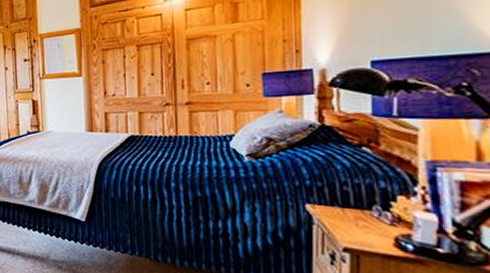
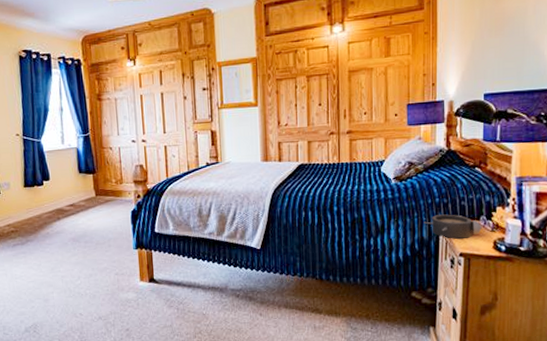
alarm clock: none [289,200,377,231] -> present [424,214,483,239]

